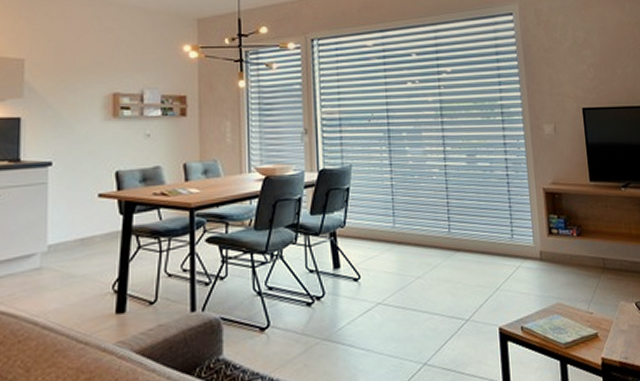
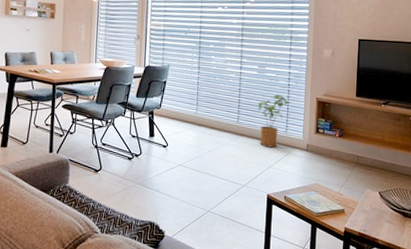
house plant: none [471,189,512,262] -> present [257,94,290,148]

